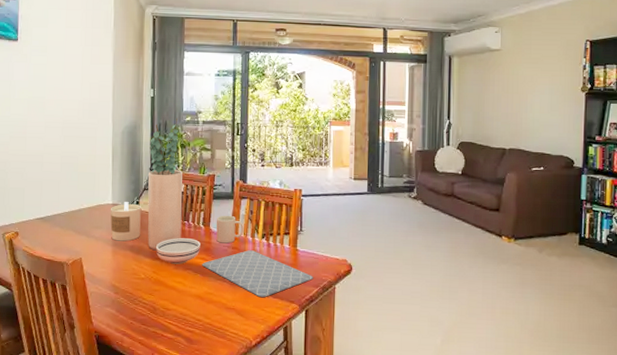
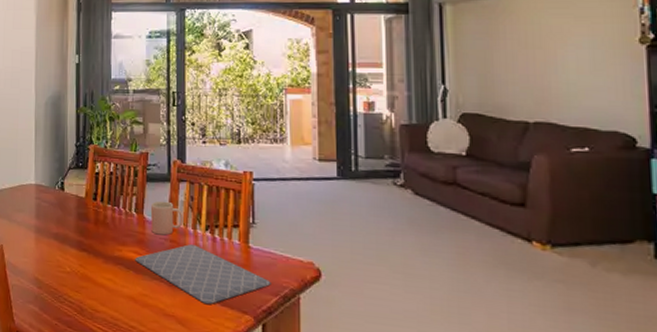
candle: present [110,202,142,242] -> none [33,182,67,228]
vase: present [147,118,183,251] -> none [73,86,112,240]
bowl: present [155,238,200,264] -> none [82,226,133,258]

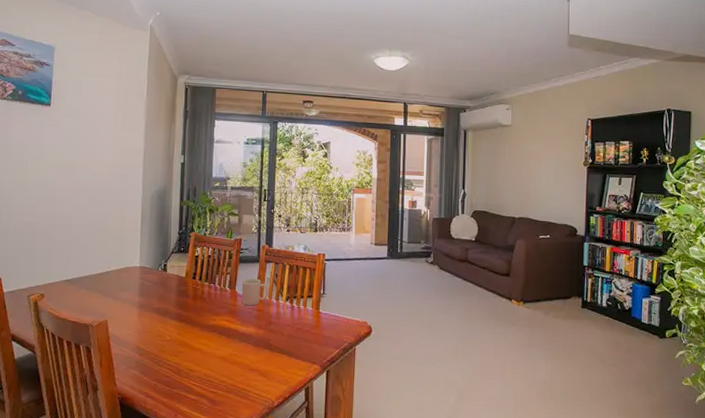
placemat: present [135,244,271,305] -> none [227,312,335,359]

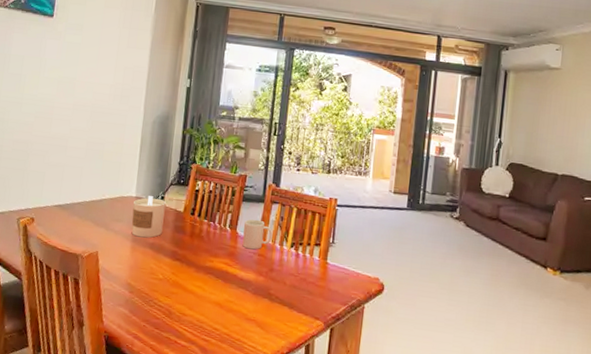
candle: none [137,265,169,304] -> present [131,196,167,238]

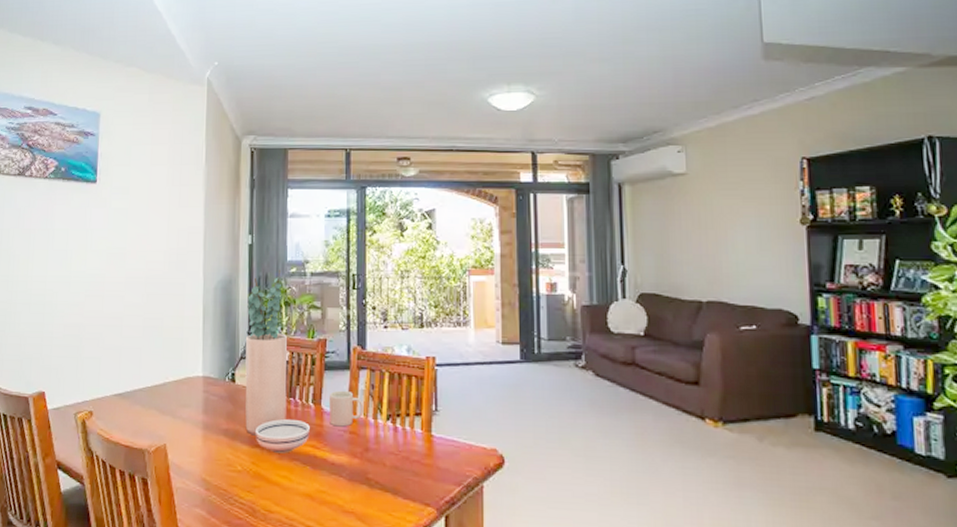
candle: present [131,196,167,238] -> none [200,374,238,424]
vase: none [169,111,215,251] -> present [245,269,288,436]
bowl: none [177,238,225,268] -> present [254,419,310,453]

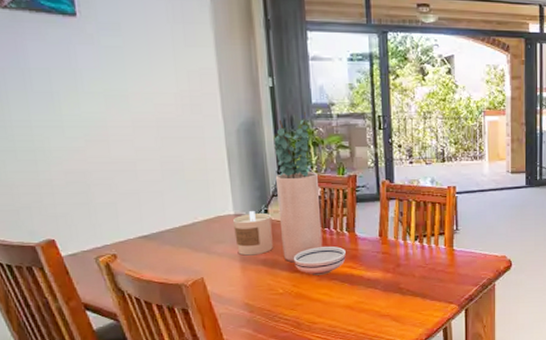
candle: none [200,374,238,424] -> present [233,211,274,256]
mug: present [329,390,364,427] -> none [362,218,394,249]

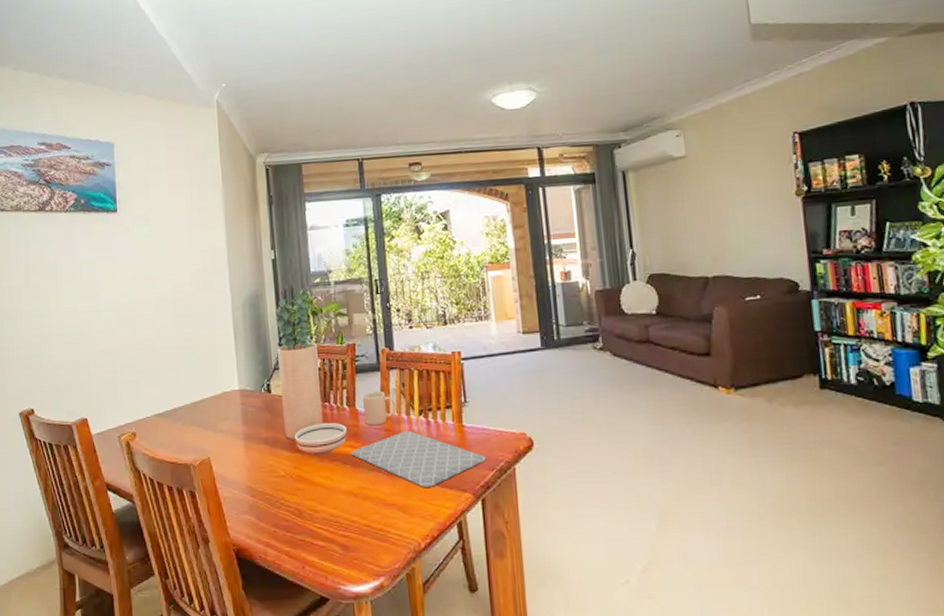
candle: present [233,211,274,256] -> none [238,386,276,434]
placemat: none [349,254,472,302] -> present [351,431,487,489]
mug: none [362,218,394,249] -> present [363,391,397,426]

